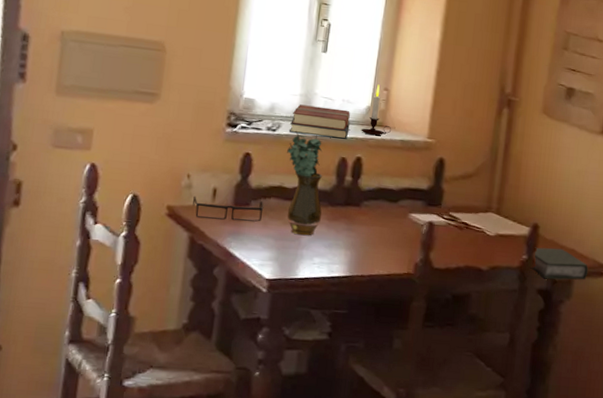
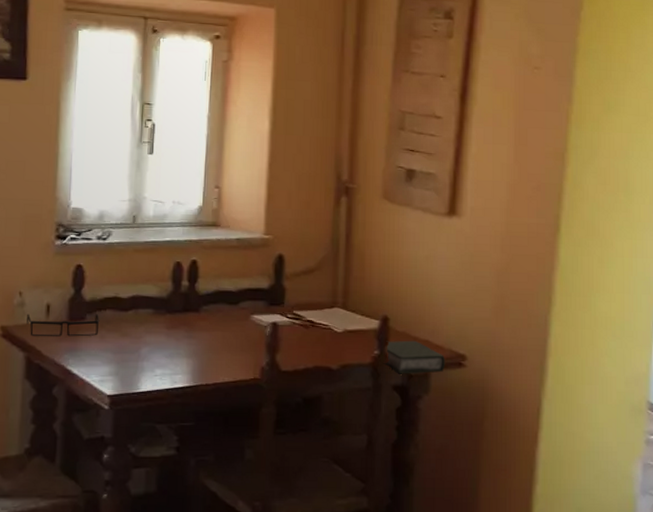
vase: present [287,130,323,236] -> none [120,237,161,347]
books: present [289,104,350,139] -> none [121,210,183,242]
candle: present [361,84,392,136] -> none [194,182,226,236]

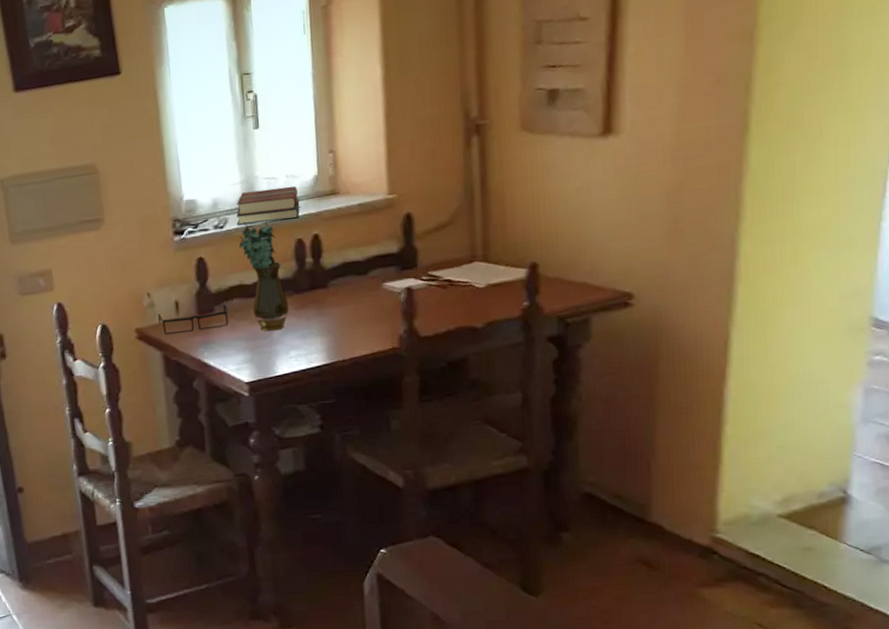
vase: none [120,237,161,347] -> present [239,221,289,332]
books: none [121,210,183,242] -> present [237,186,300,226]
book: present [383,340,446,374] -> none [535,284,609,324]

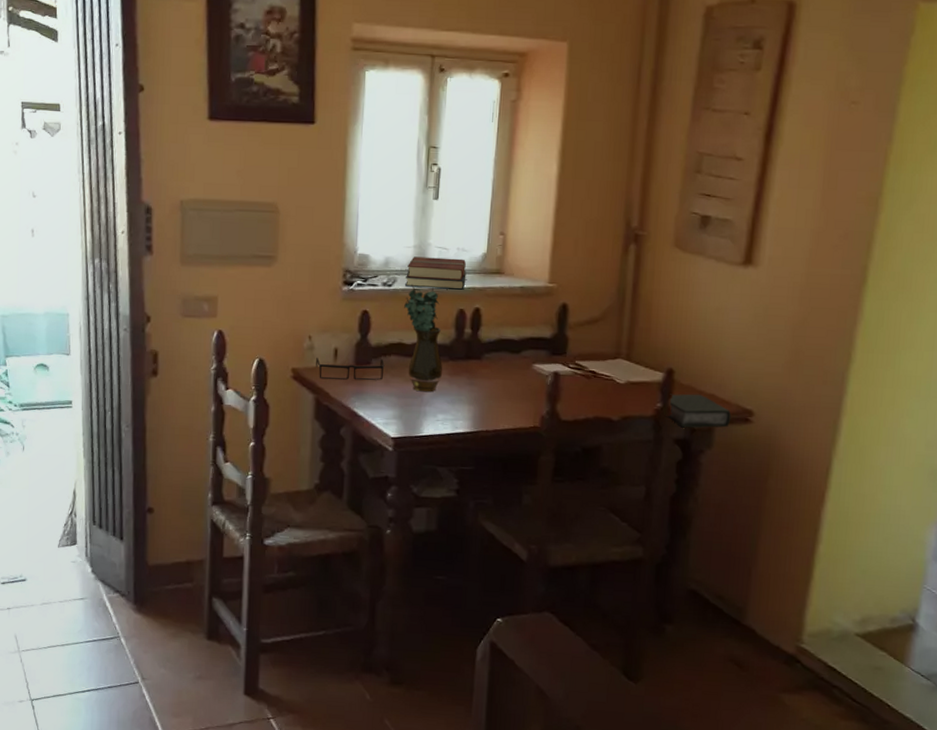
book: none [535,284,609,324] -> present [666,394,732,428]

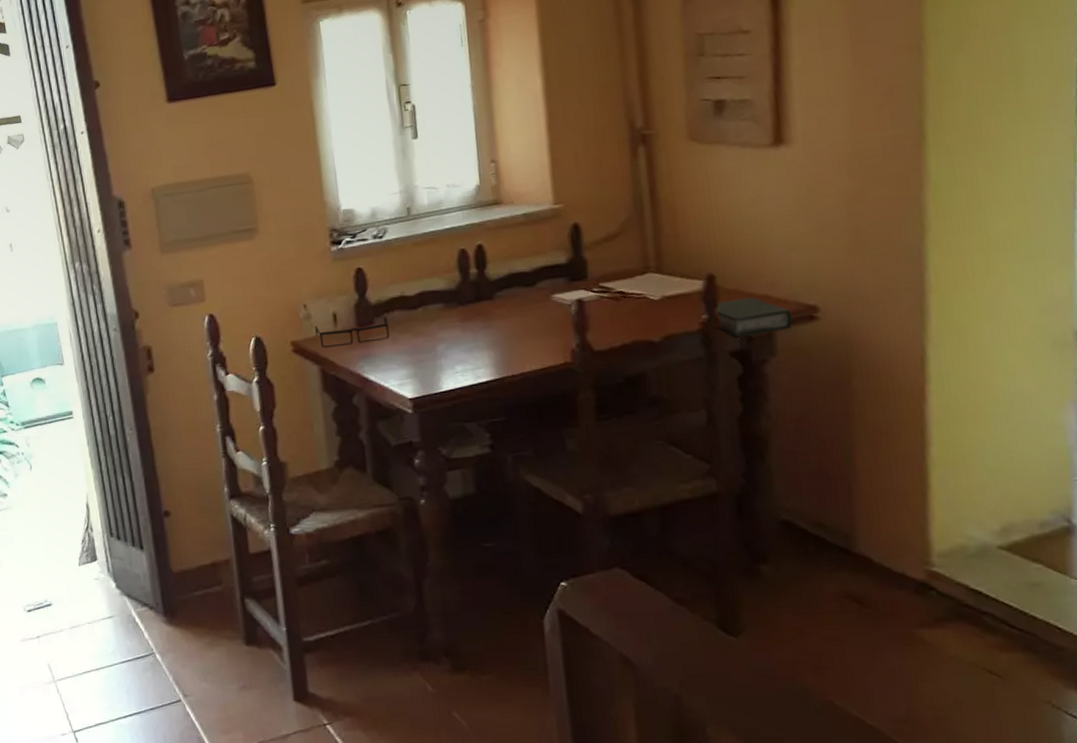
vase: present [404,284,443,392] -> none [400,231,454,345]
books: present [405,256,467,290] -> none [396,195,462,236]

